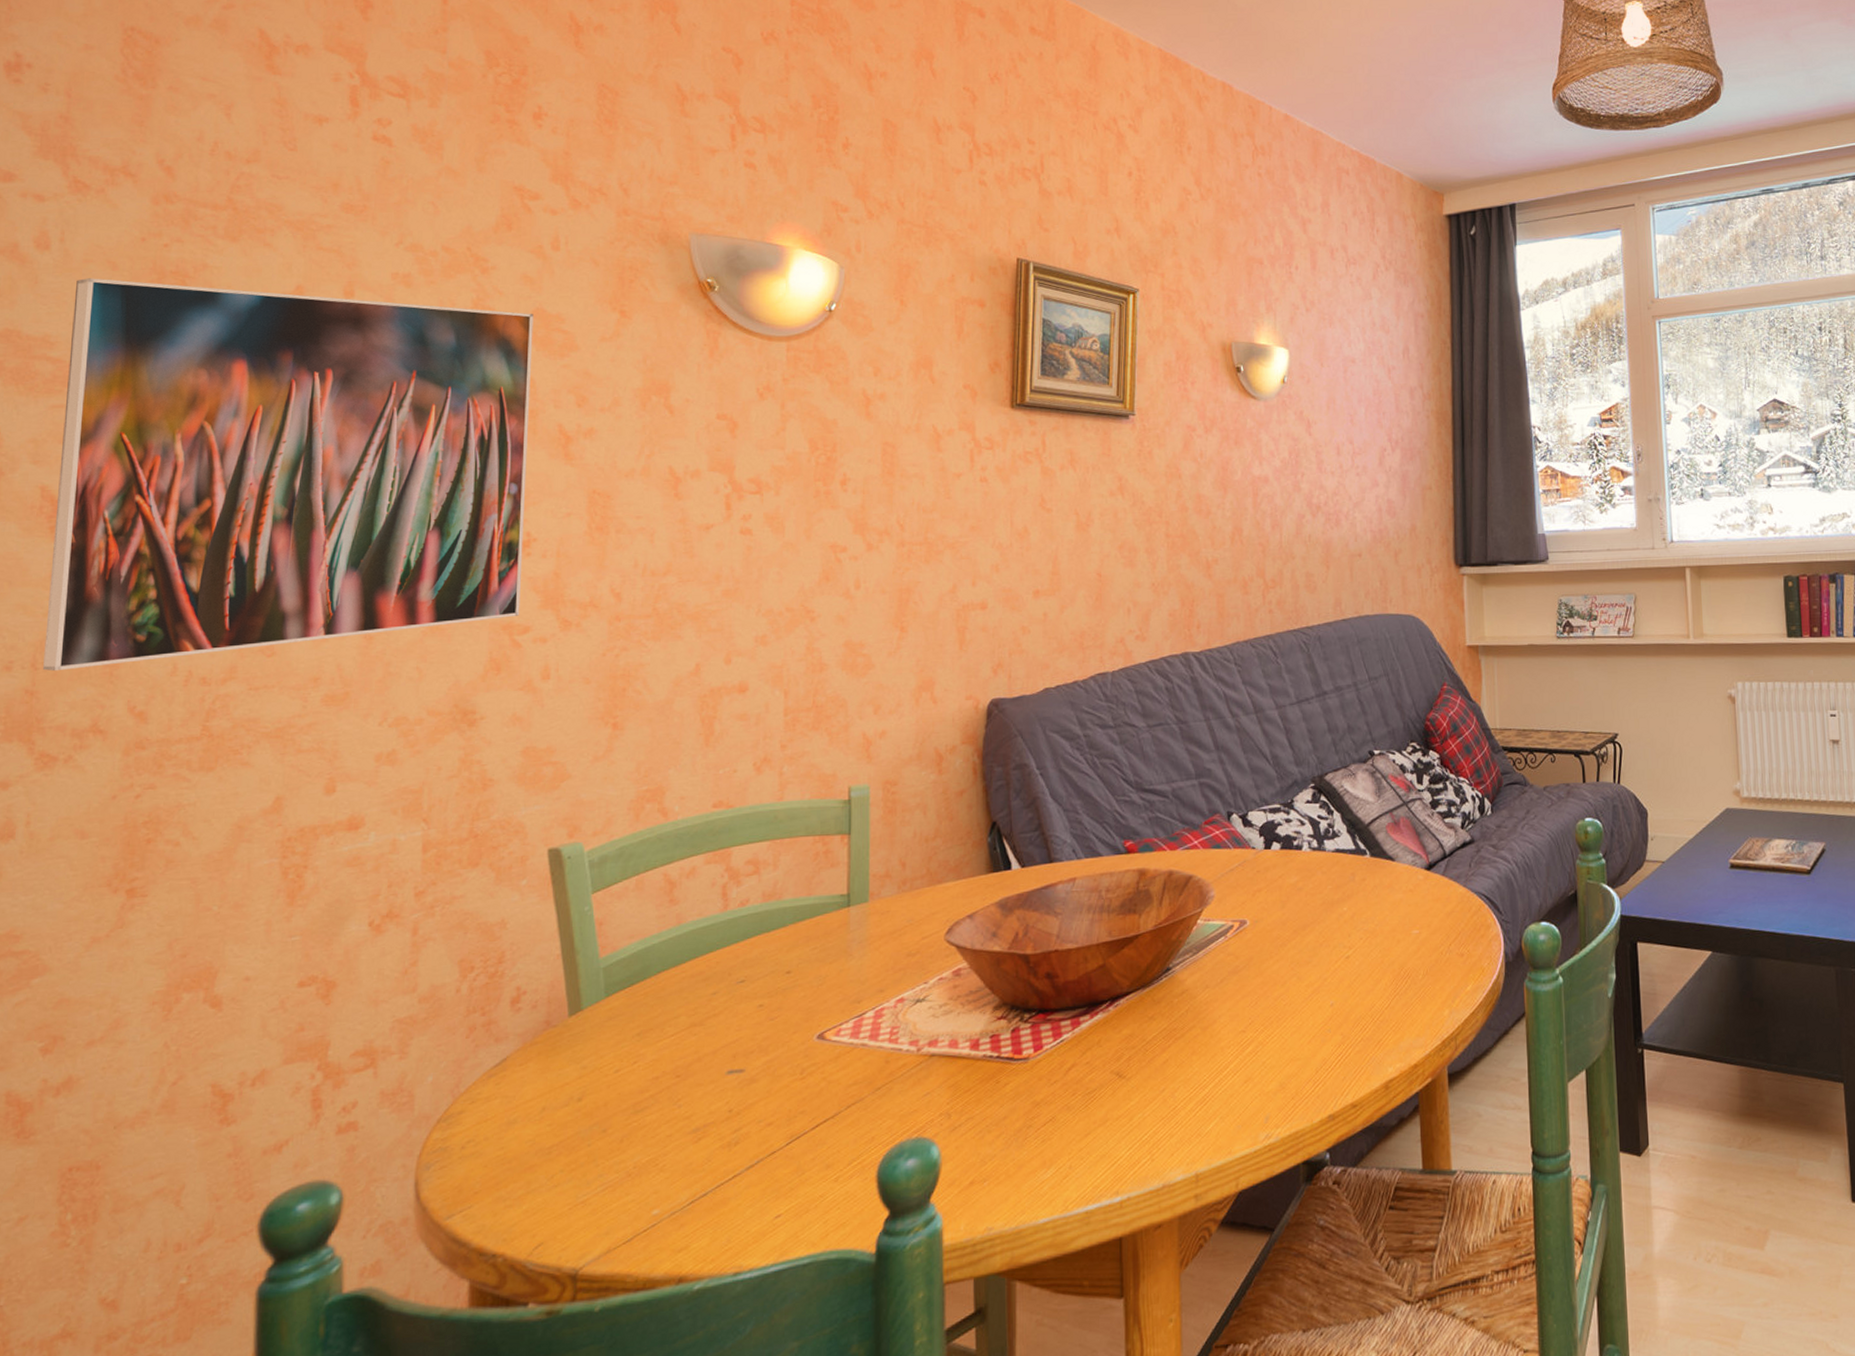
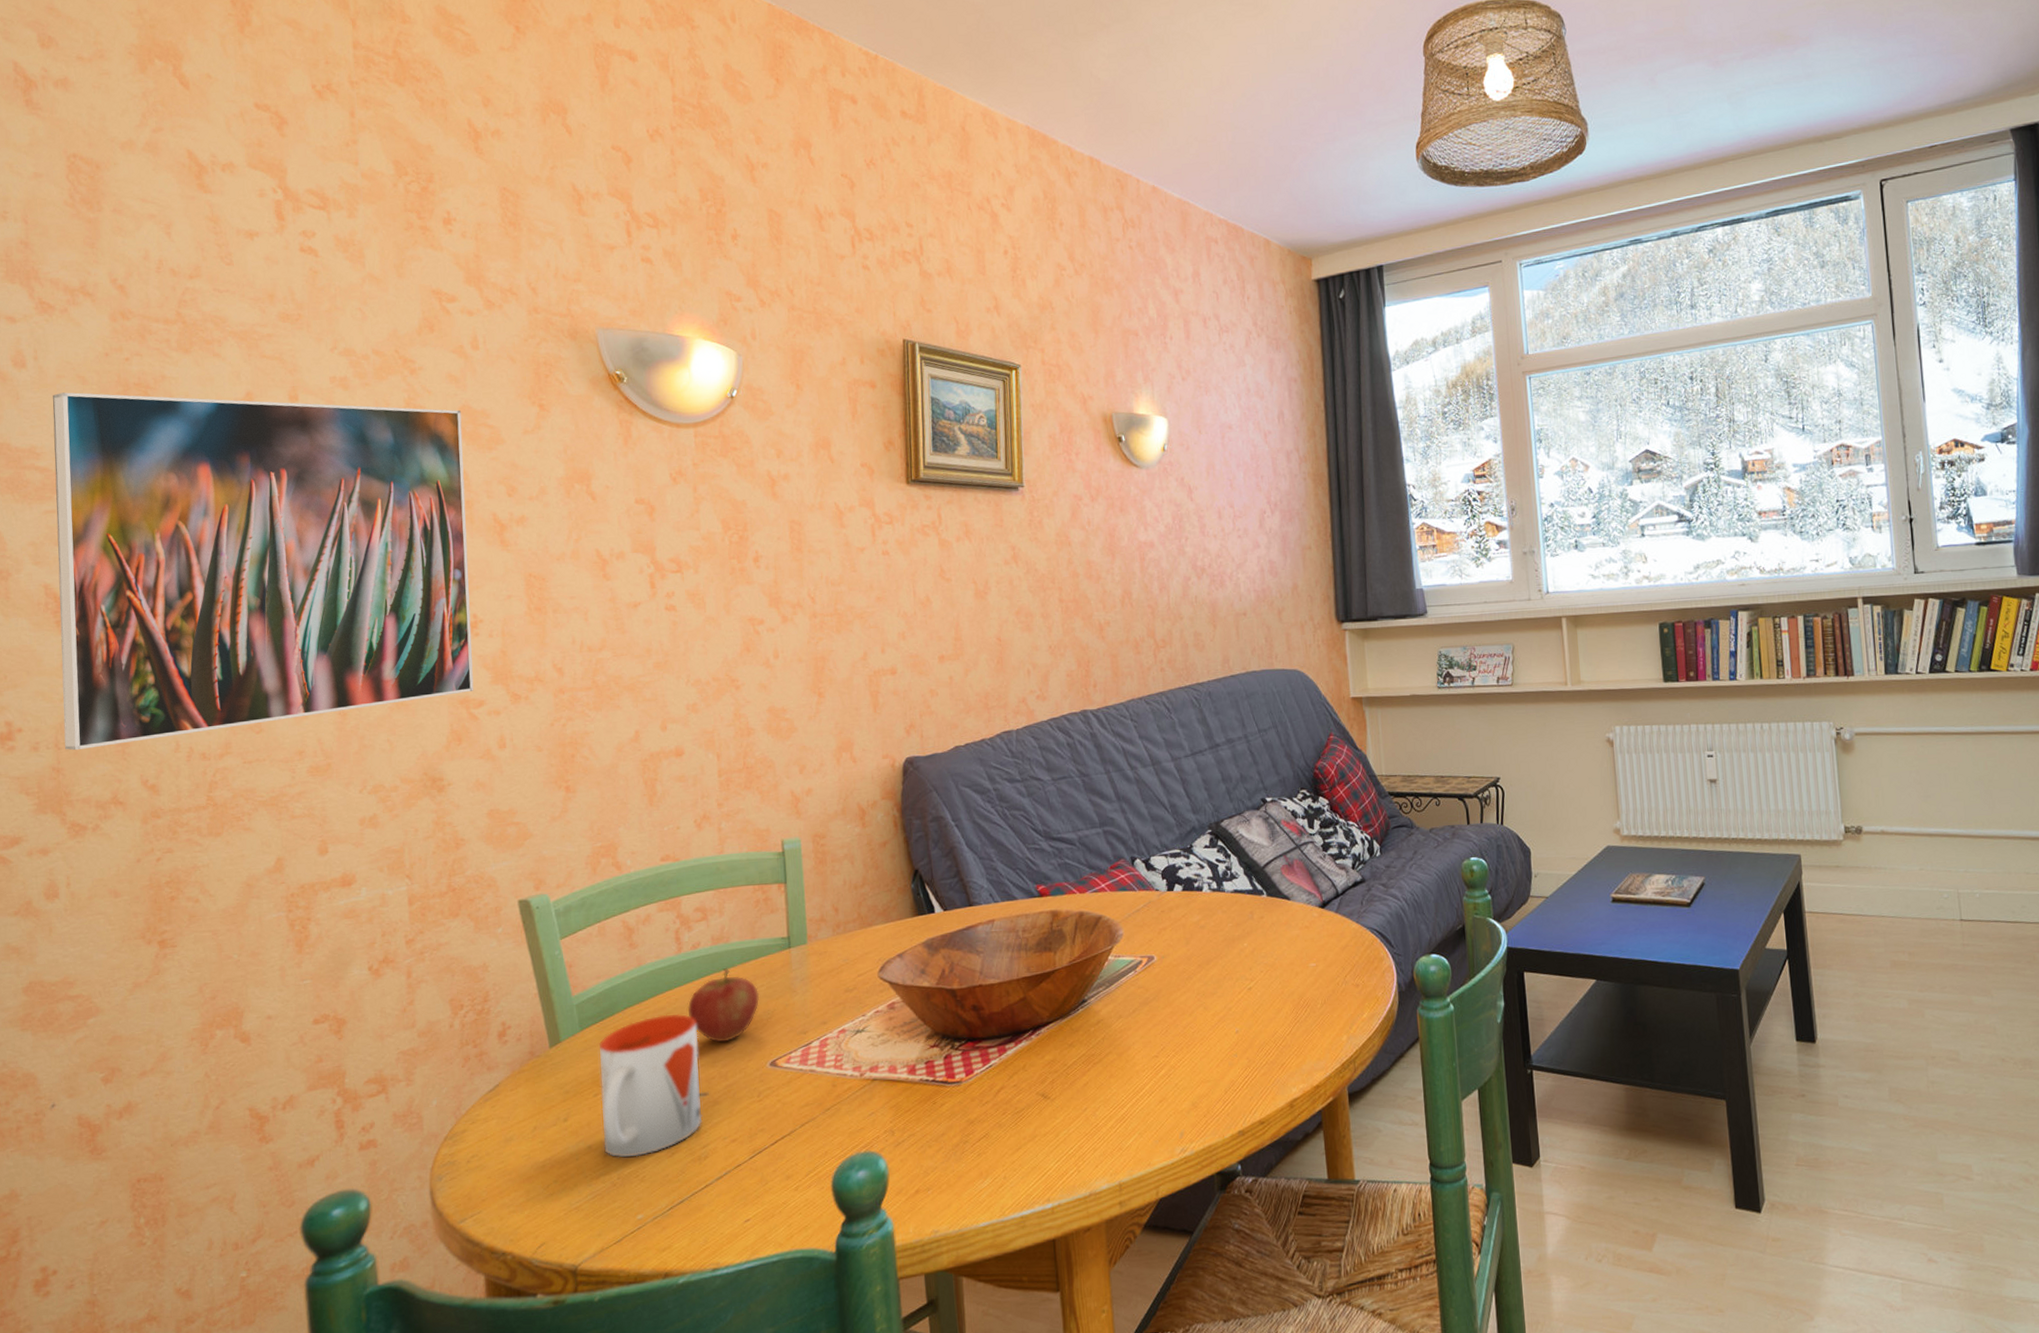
mug: none [621,979,739,1144] -> present [598,1013,702,1158]
apple: none [729,928,812,1012] -> present [687,968,760,1043]

